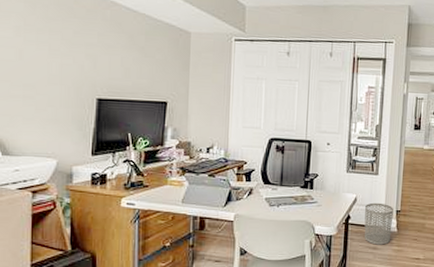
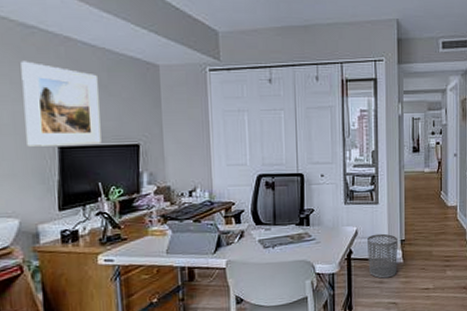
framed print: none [70,20,136,99] -> present [21,61,102,147]

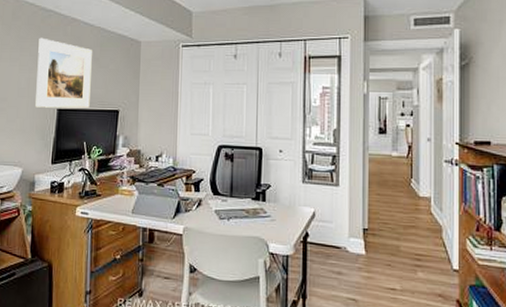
waste bin: present [368,233,397,279] -> none [325,218,359,270]

